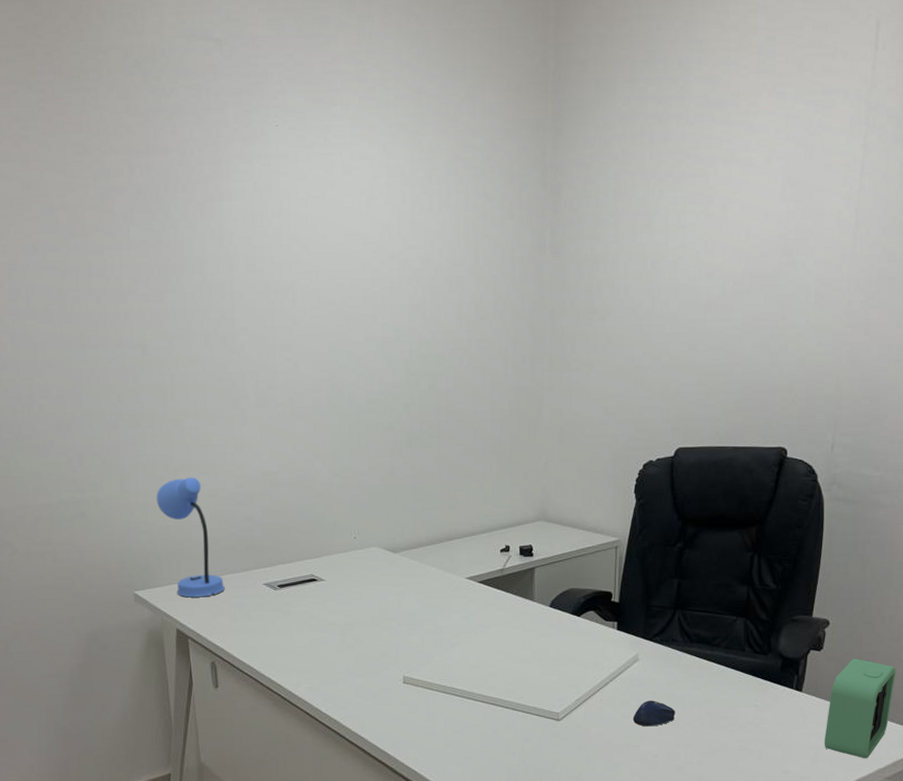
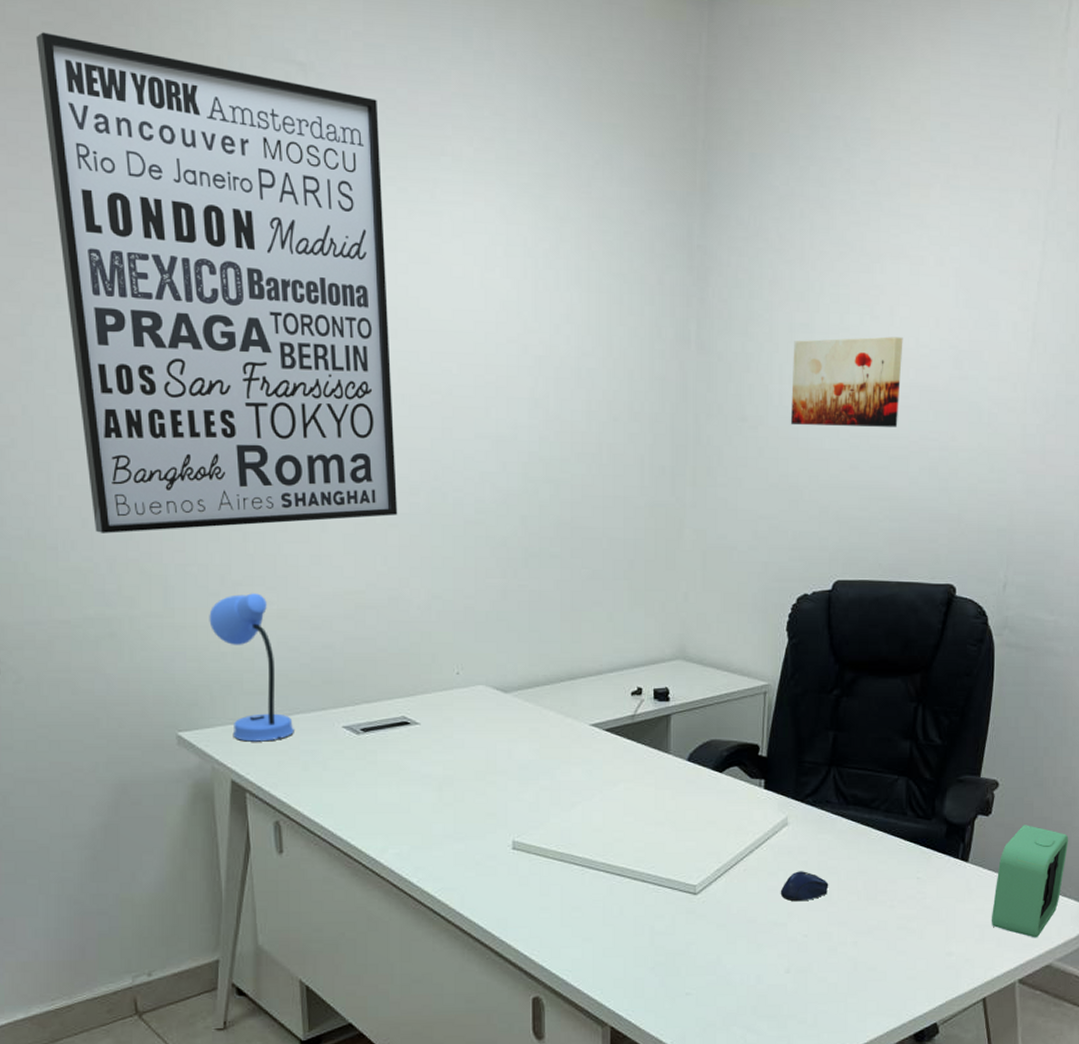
wall art: none [12,35,304,434] -> present [35,32,398,533]
wall art: none [634,231,735,315] -> present [790,336,903,427]

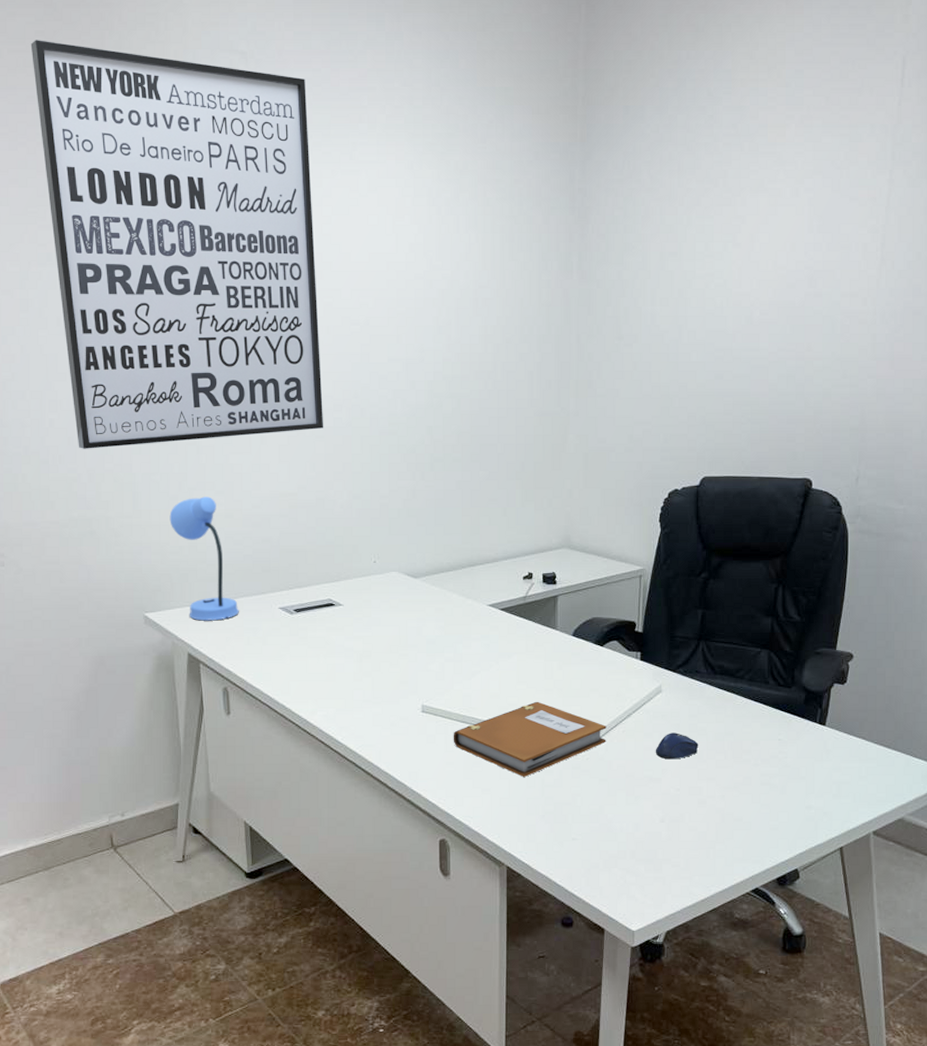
notebook: none [549,836,725,923] -> present [453,701,606,777]
wall art: present [790,336,903,427] -> none [661,261,763,342]
alarm clock: present [991,825,1069,938] -> none [847,692,919,795]

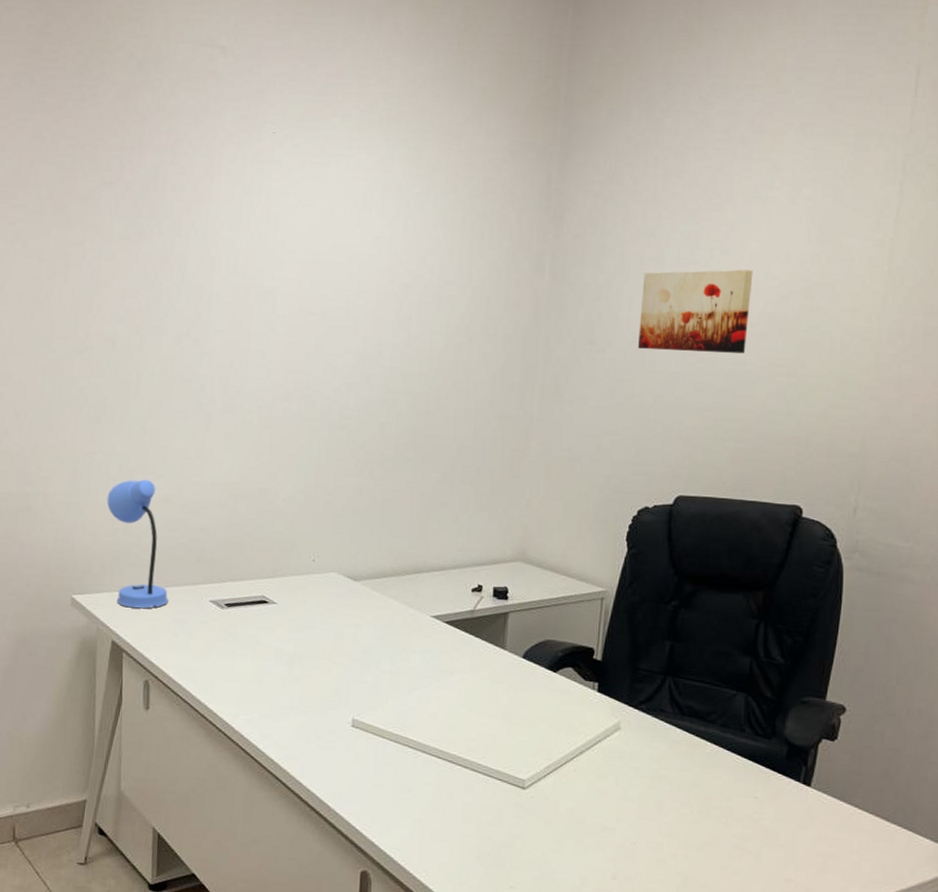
wall art: present [30,40,324,449] -> none [21,32,282,424]
notebook: present [453,701,606,777] -> none [383,726,555,810]
computer mouse: present [655,733,699,760] -> none [609,777,660,808]
wall art: none [661,261,763,342] -> present [637,269,753,353]

